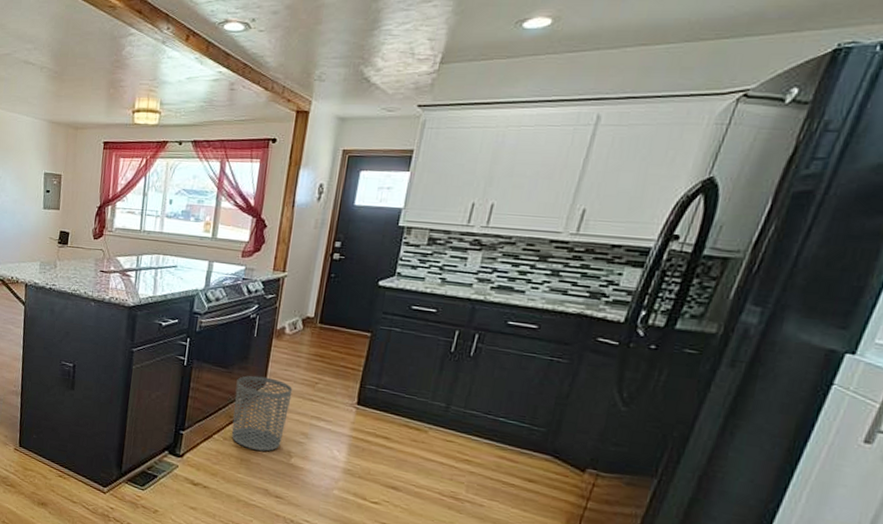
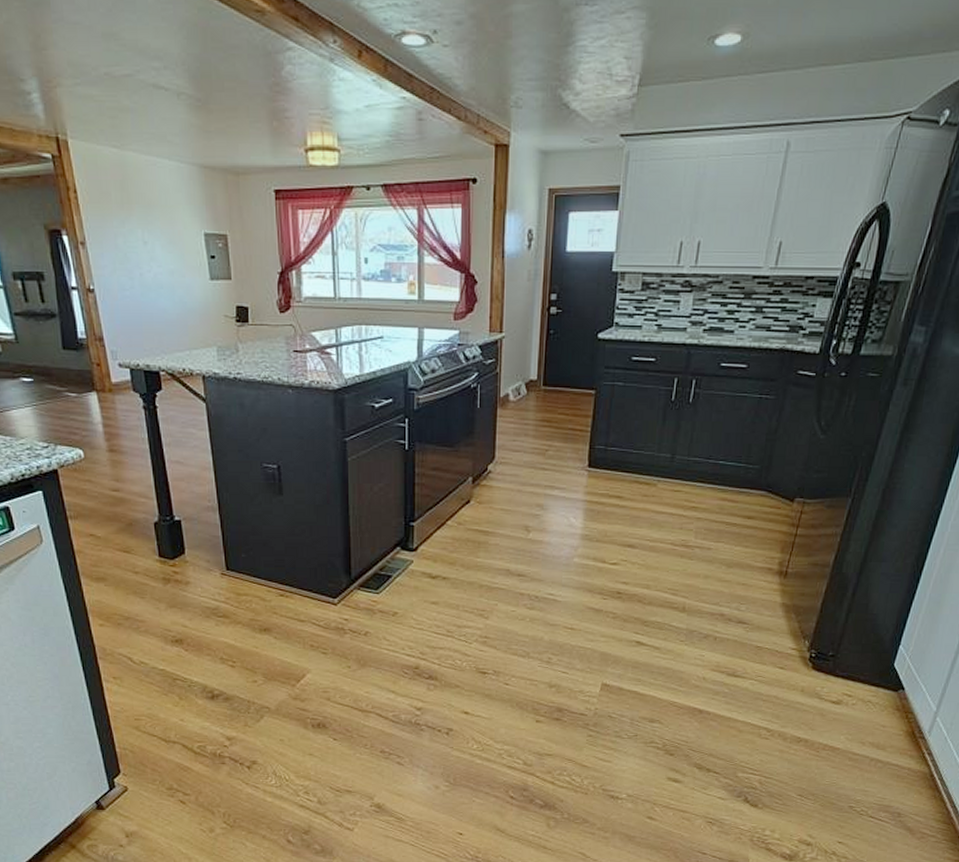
waste bin: present [231,375,293,452] -> none [464,451,523,530]

